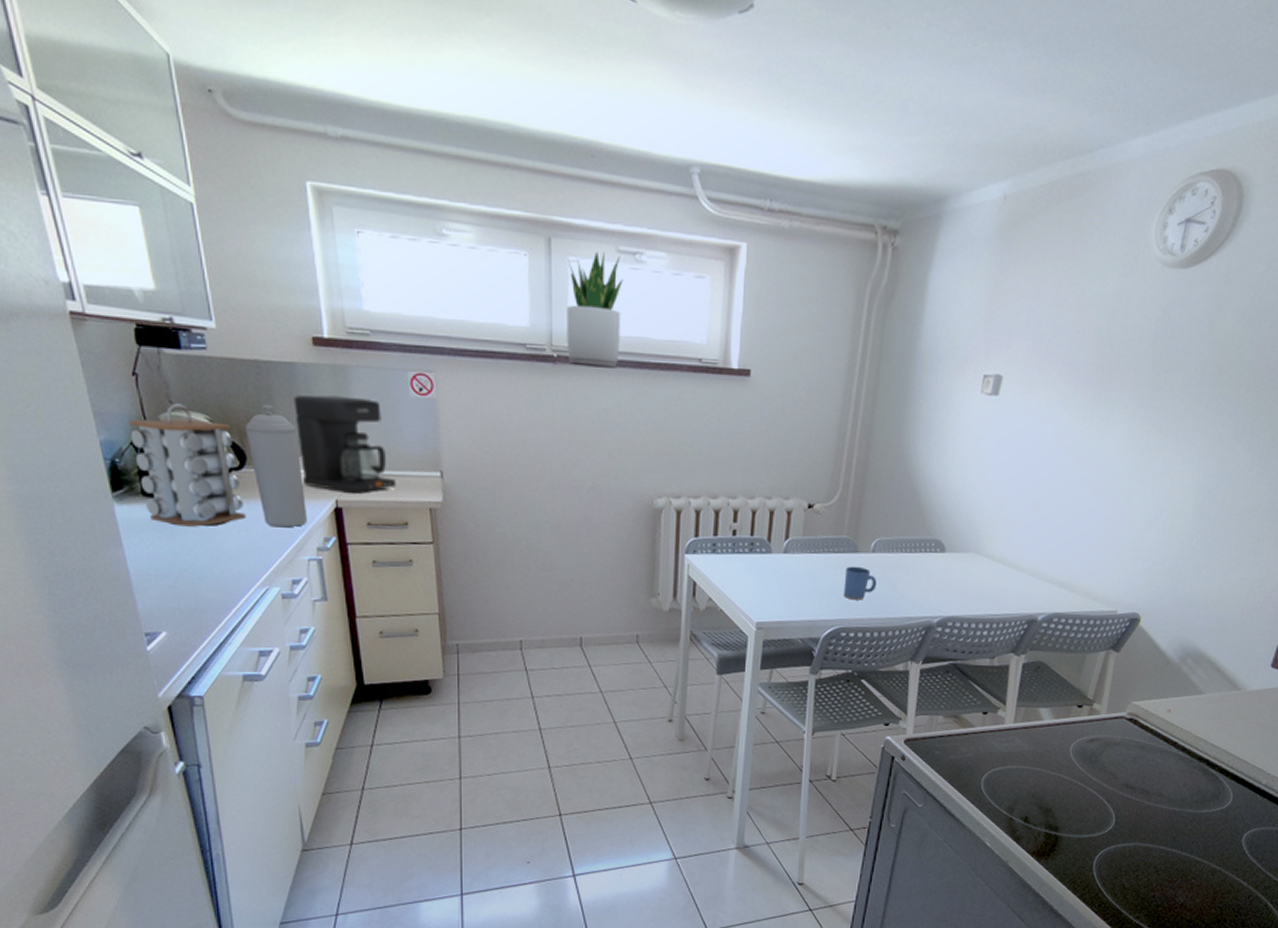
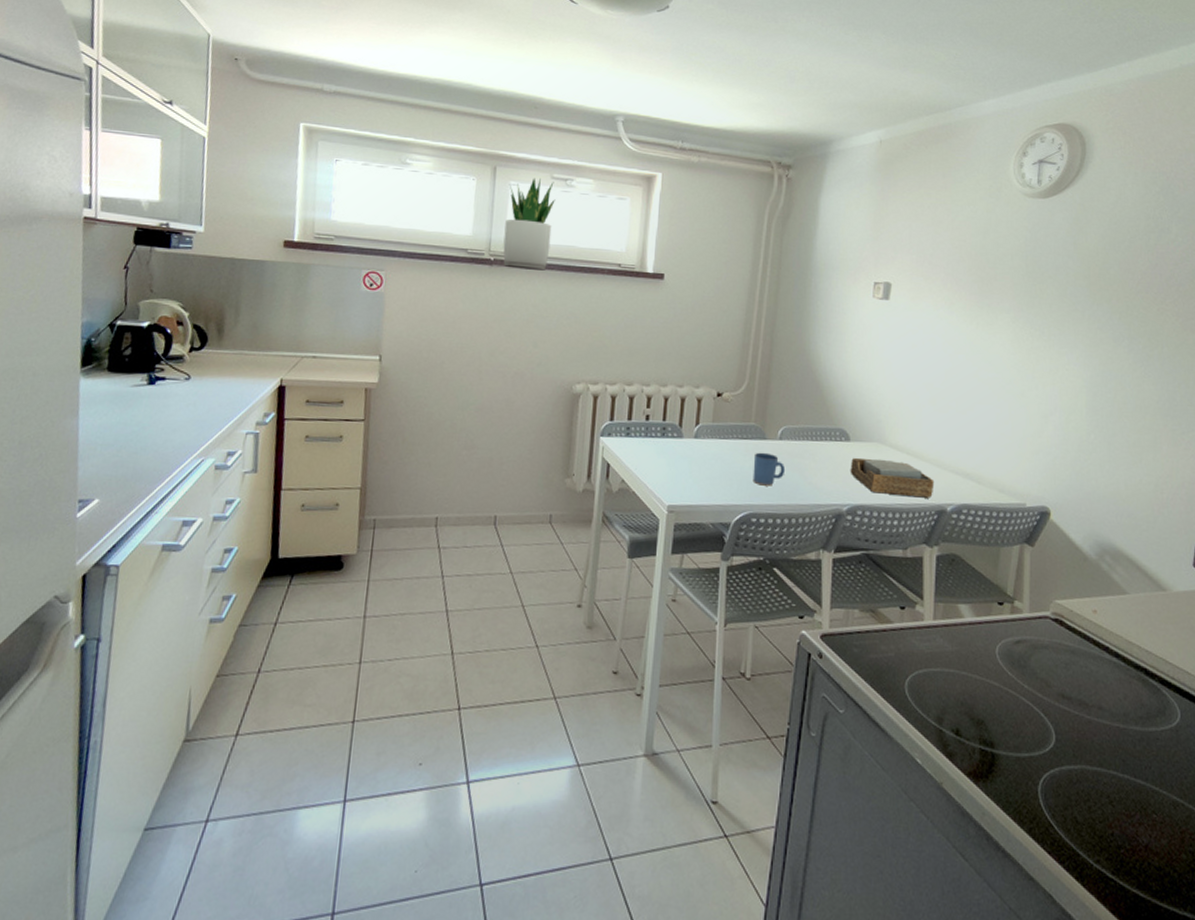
spice rack: present [129,403,246,527] -> none [108,292,200,401]
canister: present [244,405,308,528] -> none [211,295,257,403]
coffee maker: present [293,394,396,493] -> none [254,287,338,373]
napkin holder: none [943,569,1028,608] -> present [850,458,935,498]

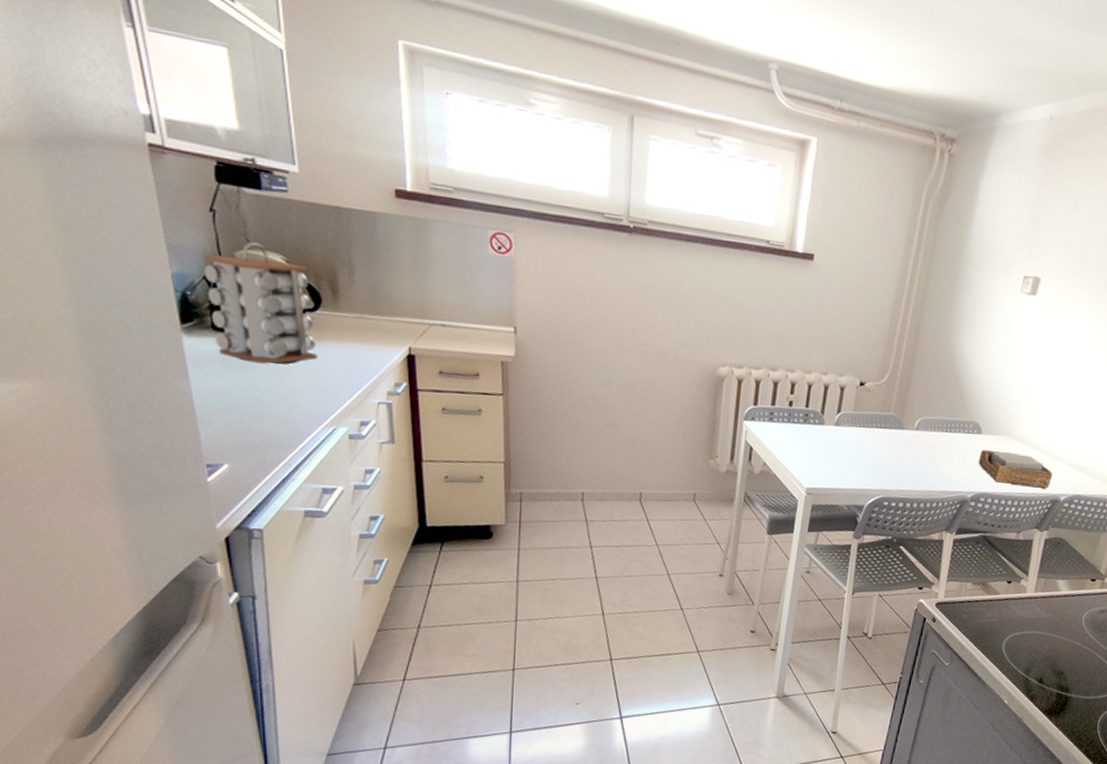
spice rack: none [108,292,200,401] -> present [203,242,317,364]
planter: present [503,178,556,271] -> none [643,133,700,243]
mug: present [752,452,786,486] -> none [887,441,919,473]

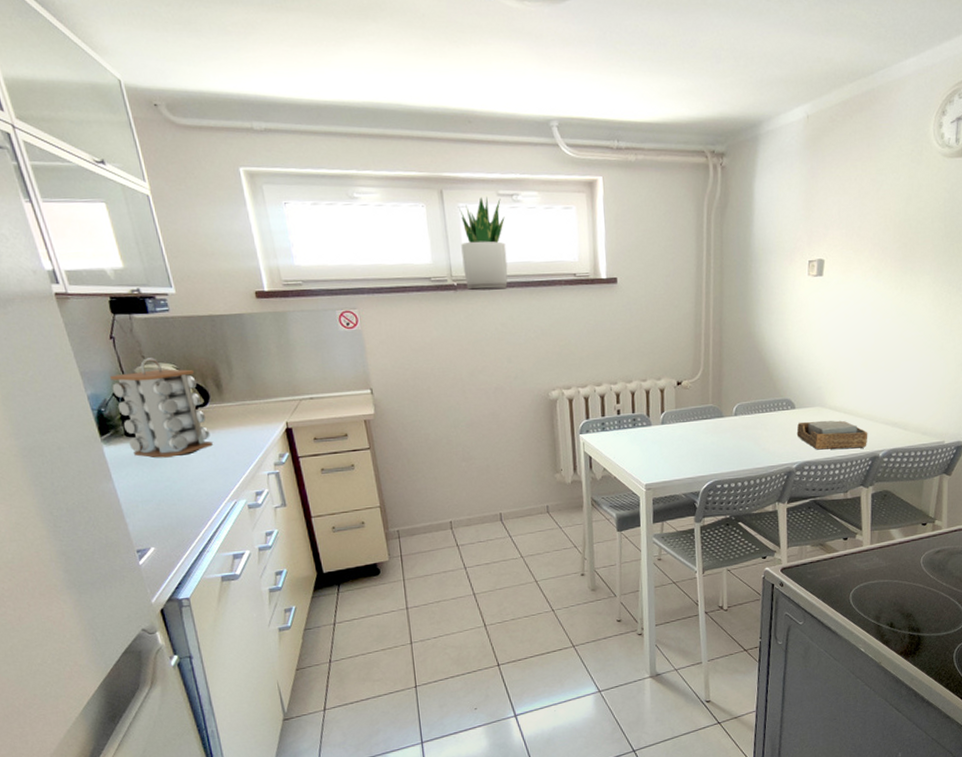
planter: none [643,133,700,243] -> present [459,197,508,291]

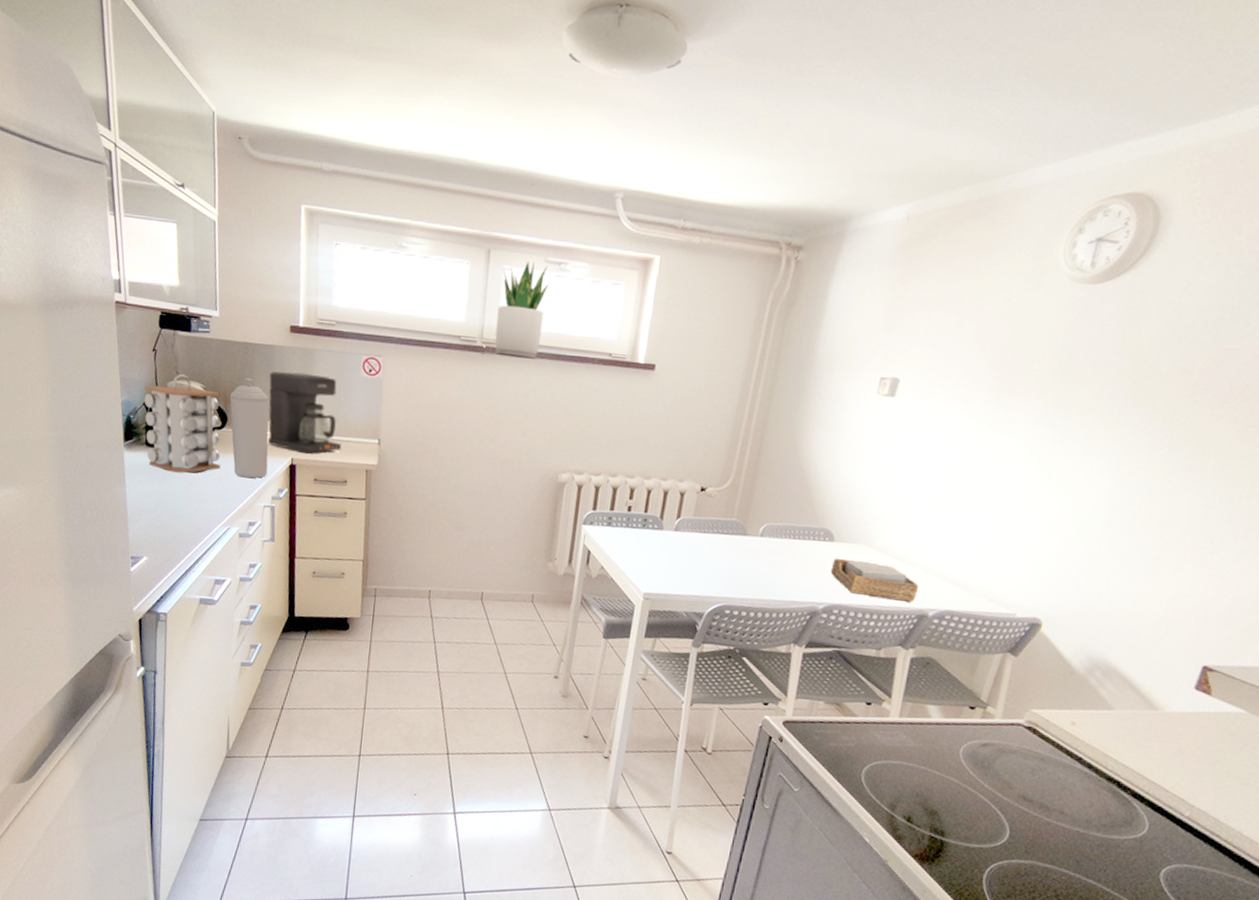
canister: none [206,351,265,450] -> present [229,378,269,479]
coffee maker: none [244,336,335,415] -> present [268,371,341,454]

